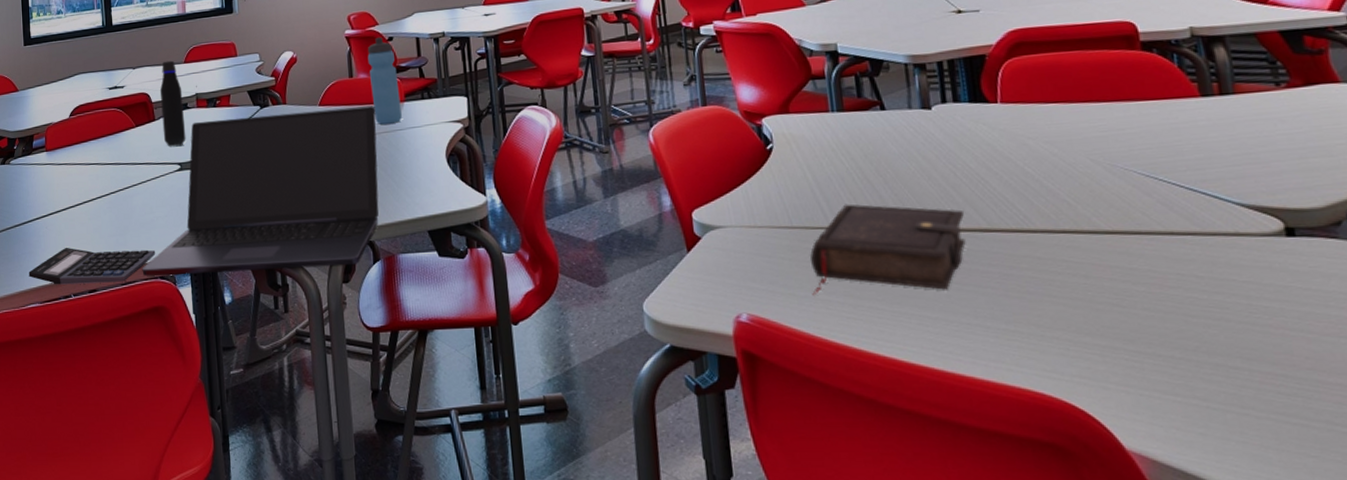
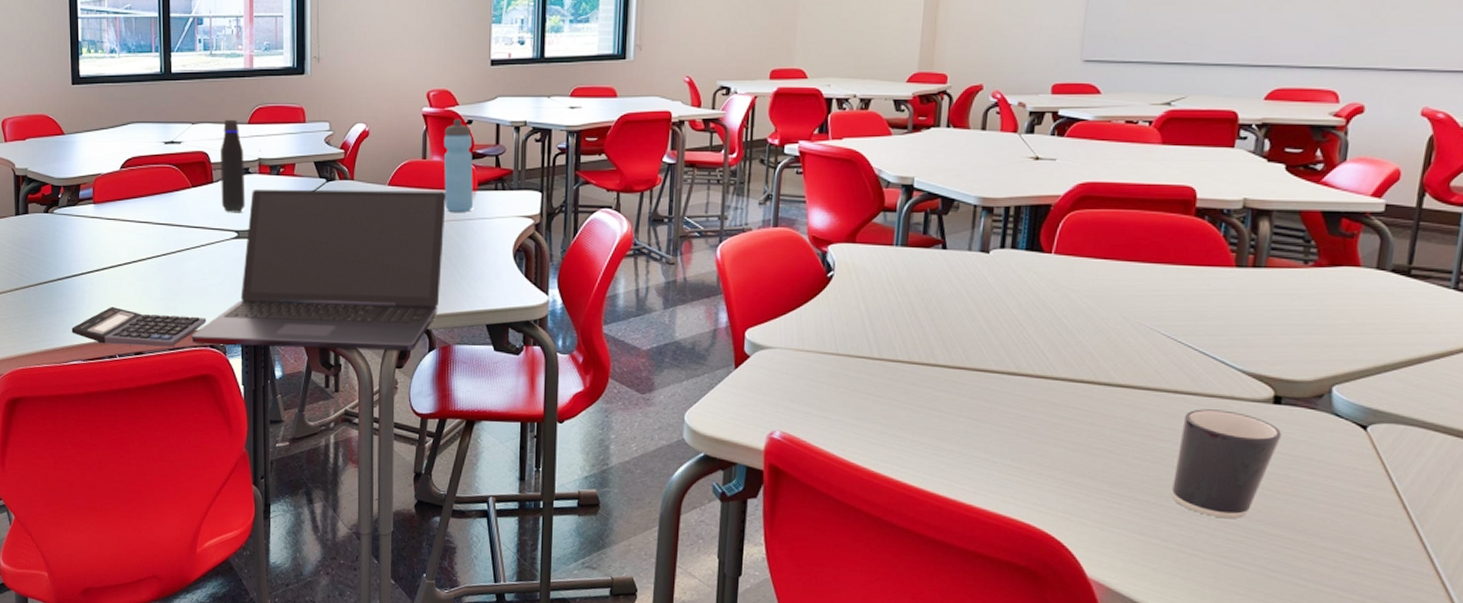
book: present [809,204,966,295] -> none [843,337,998,425]
mug: none [1188,248,1308,370] -> present [1171,409,1282,519]

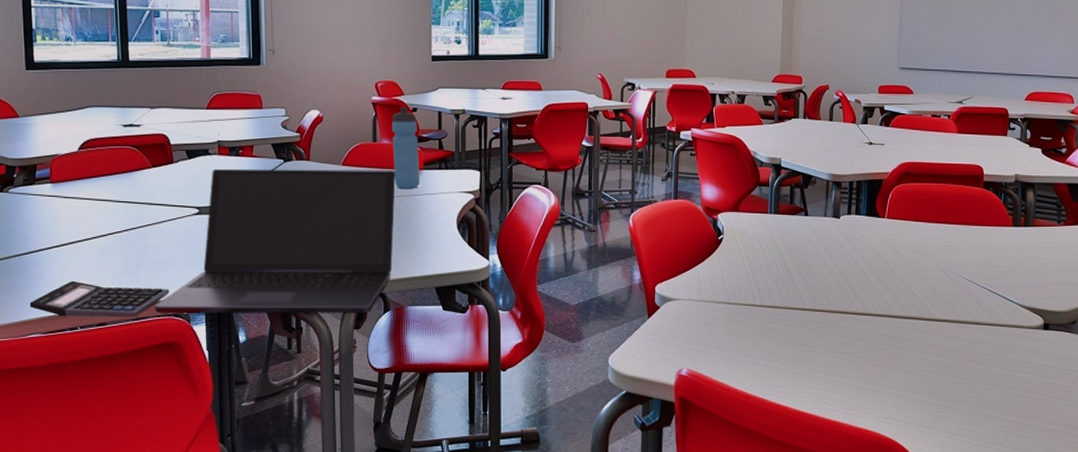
water bottle: present [220,119,245,213] -> none [179,104,206,191]
mug: present [1171,409,1282,519] -> none [979,336,1051,420]

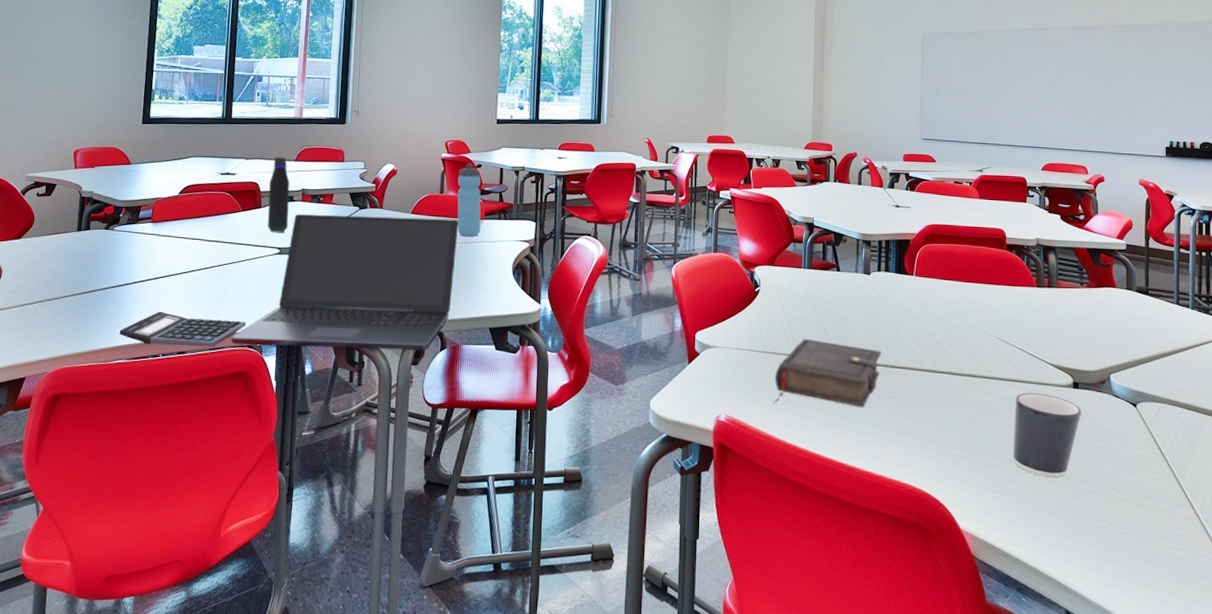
water bottle: none [179,104,206,191] -> present [267,157,290,233]
book: none [736,287,850,357] -> present [773,338,882,408]
mug: none [979,336,1051,420] -> present [1013,393,1082,478]

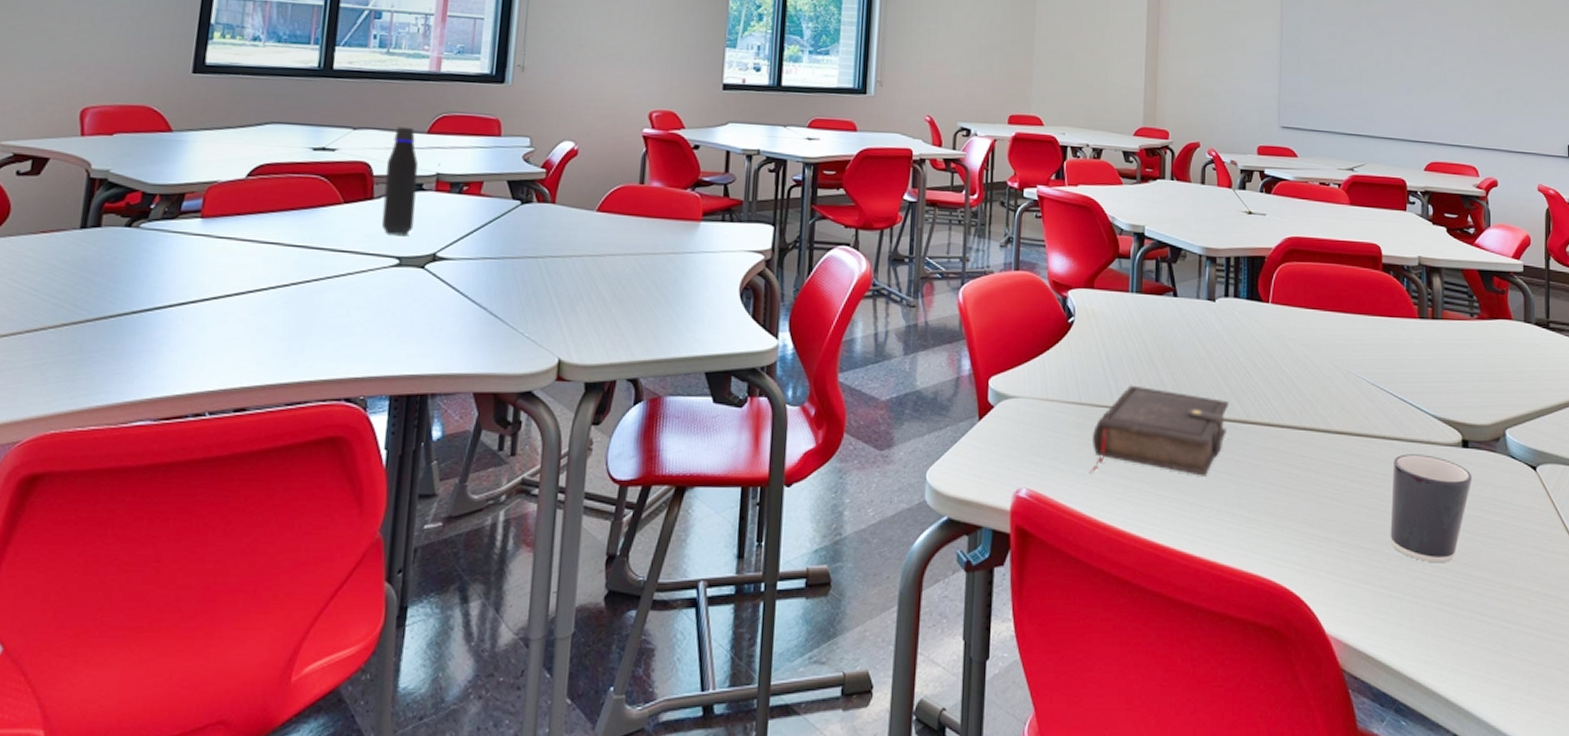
calculator: present [119,311,247,347] -> none [141,348,345,401]
laptop: present [231,213,459,351] -> none [319,208,666,405]
water bottle: present [457,163,481,236] -> none [663,142,698,244]

